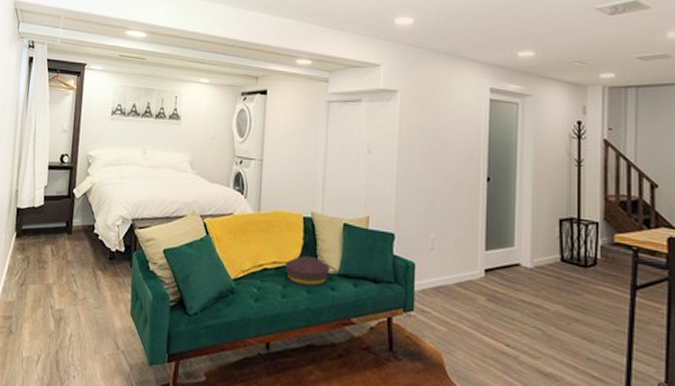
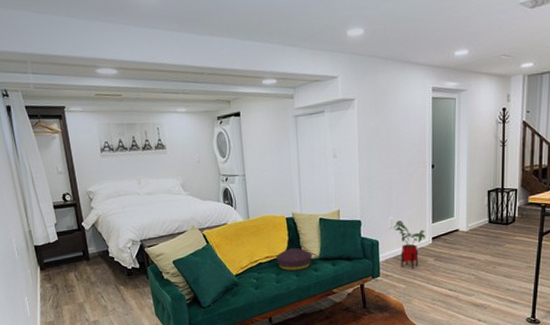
house plant: none [435,241,476,308] -> present [394,220,426,269]

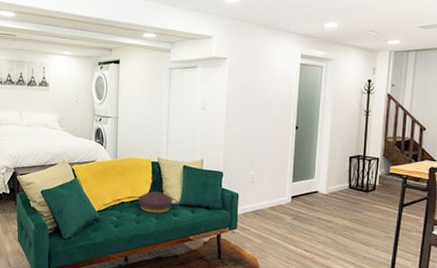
house plant: present [394,220,426,269] -> none [254,176,285,225]

